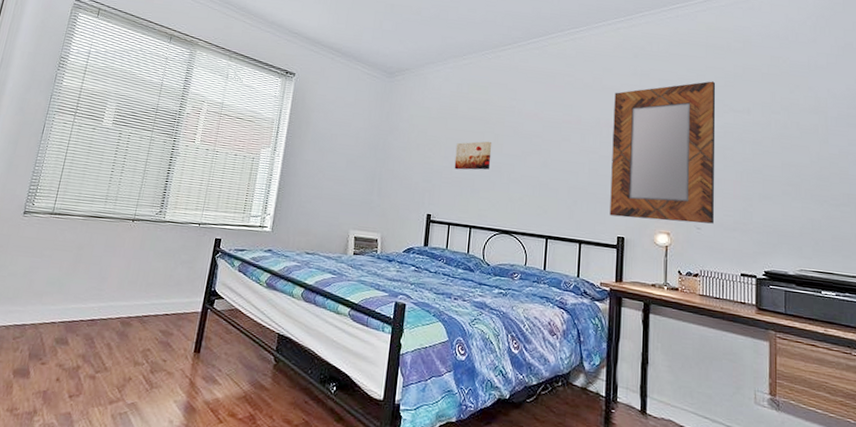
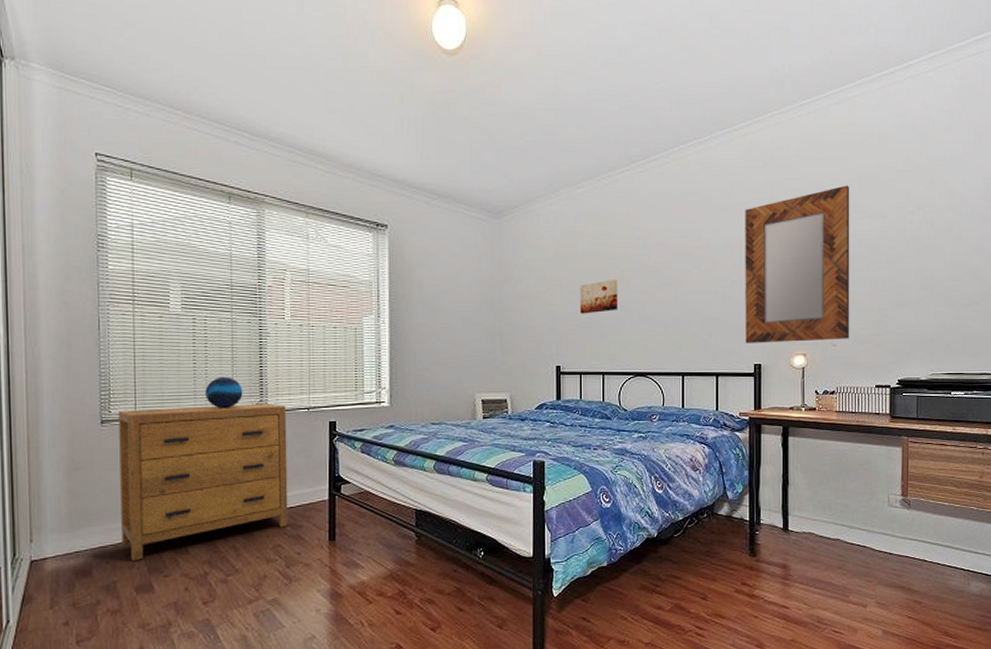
dresser: none [13,205,181,345] -> present [119,403,289,561]
decorative orb: none [114,185,148,215] -> present [205,376,243,408]

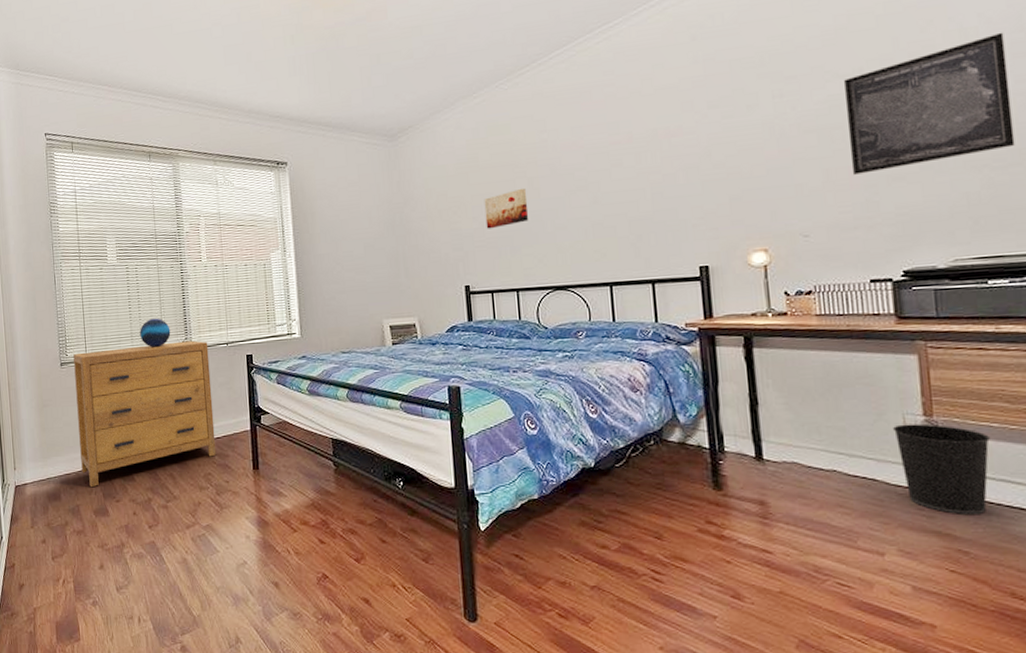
home mirror: present [745,185,850,343] -> none [672,44,826,244]
wall art: none [870,199,978,298] -> present [844,32,1015,175]
wastebasket: none [880,502,942,574] -> present [892,423,990,516]

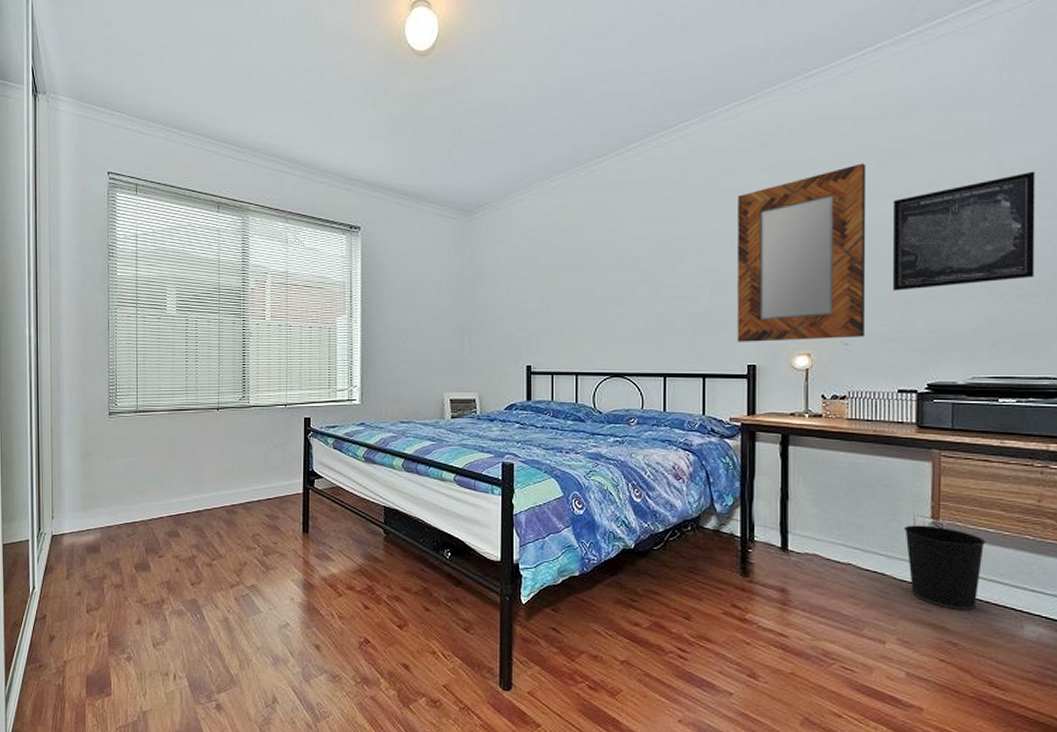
dresser: present [73,340,217,487] -> none [123,399,266,541]
decorative orb: present [140,318,171,347] -> none [195,373,228,403]
wall art: present [484,188,529,229] -> none [552,274,594,312]
home mirror: none [672,44,826,244] -> present [737,163,866,342]

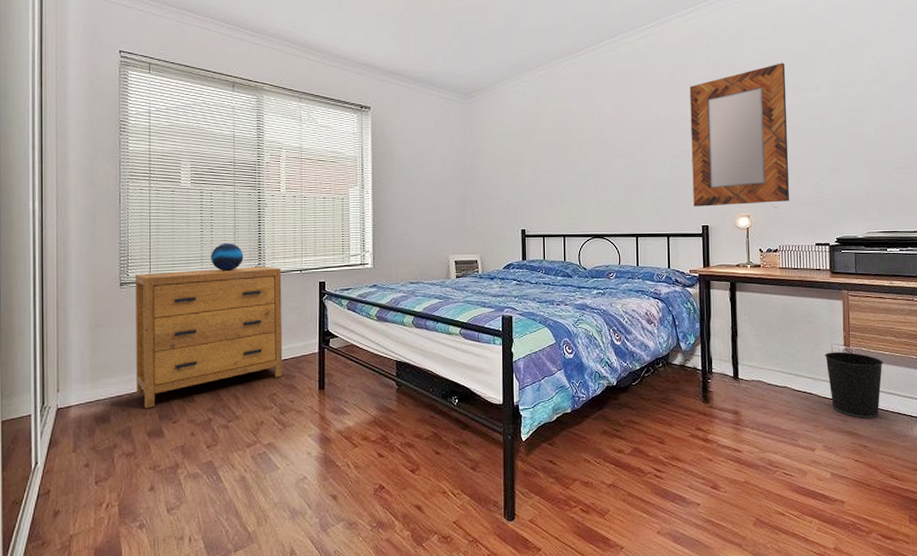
dresser: none [123,399,266,541] -> present [135,266,283,408]
decorative orb: none [195,373,228,403] -> present [211,242,244,271]
wall art: present [892,171,1035,291] -> none [806,72,907,164]

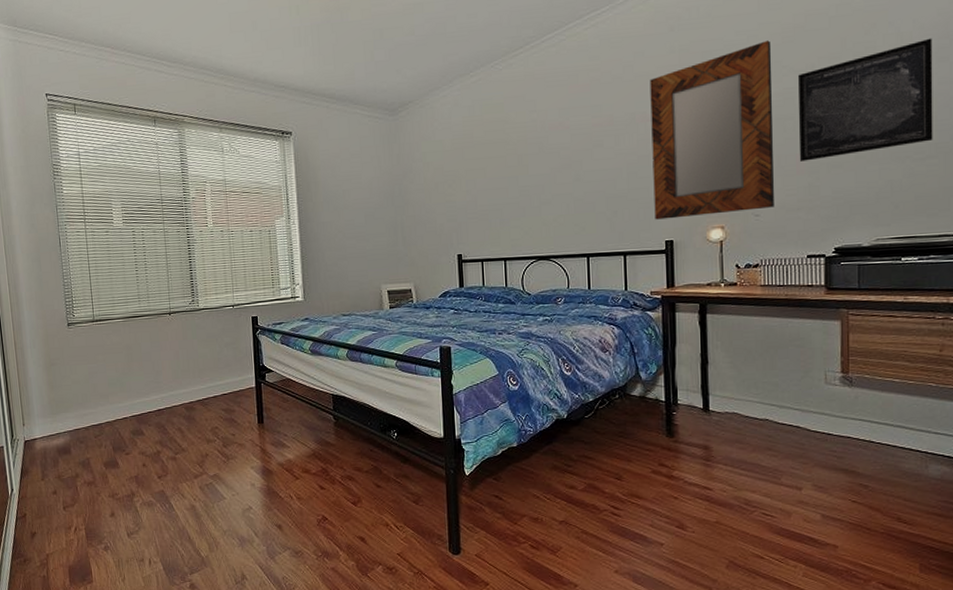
dresser: present [135,266,283,408] -> none [80,303,223,441]
decorative orb: present [211,242,244,271] -> none [147,280,178,309]
wall art: none [806,72,907,164] -> present [797,37,933,162]
wastebasket: present [824,351,883,419] -> none [815,379,892,456]

